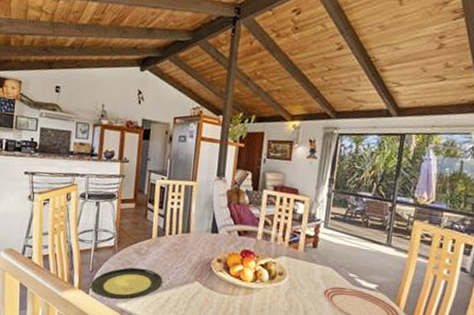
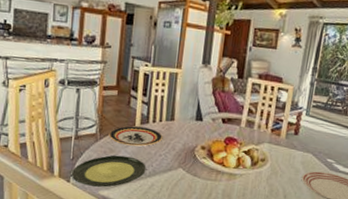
plate: none [126,238,179,259] -> present [108,126,163,147]

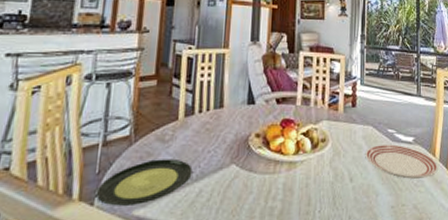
plate: present [108,126,163,147] -> none [146,120,211,145]

